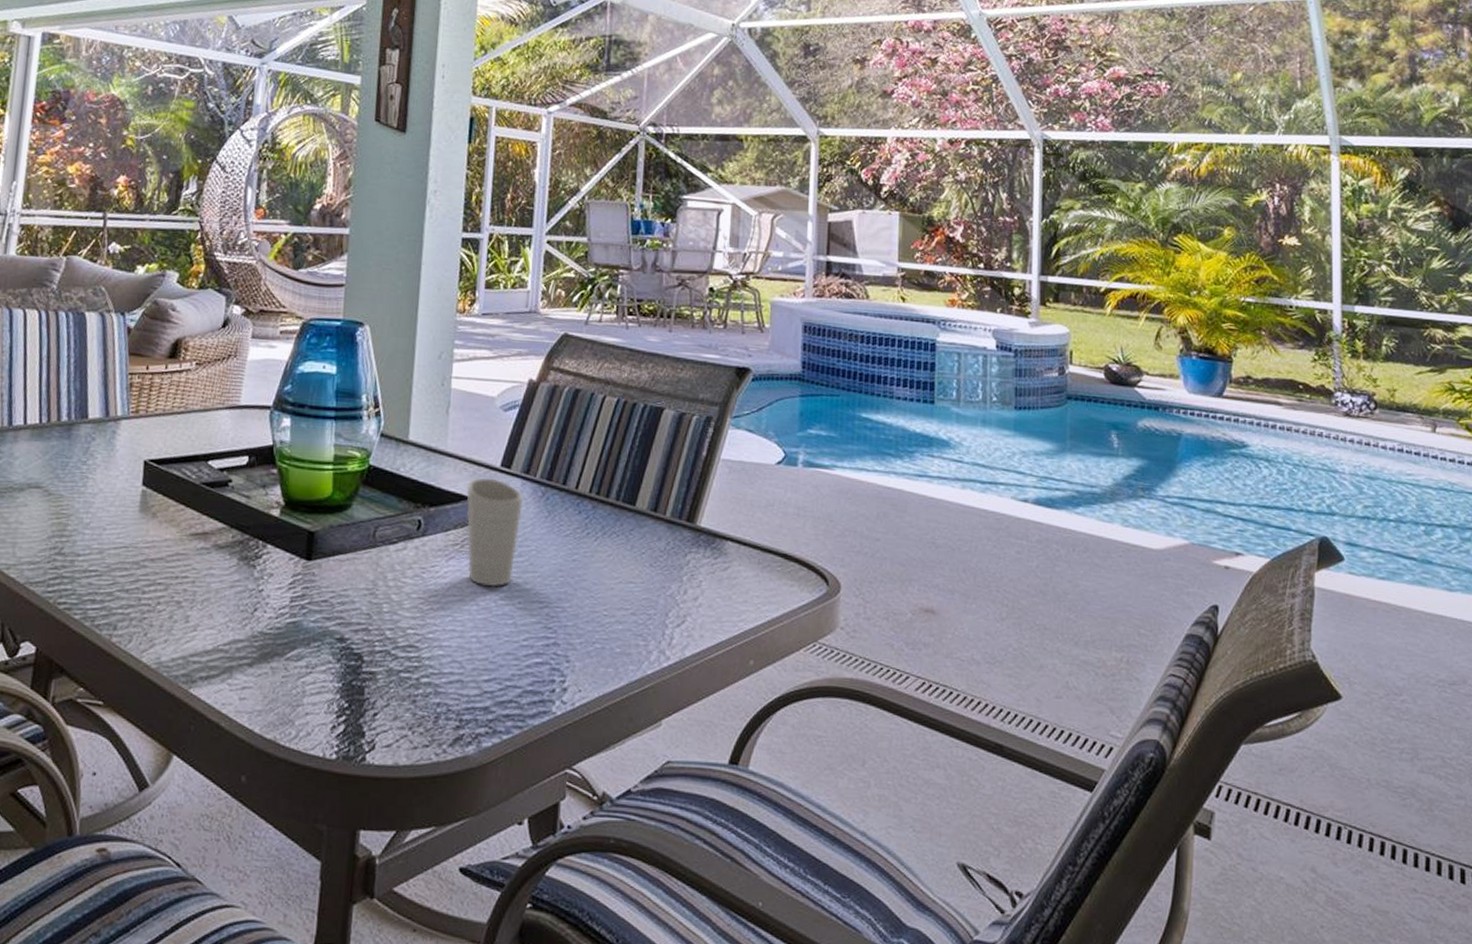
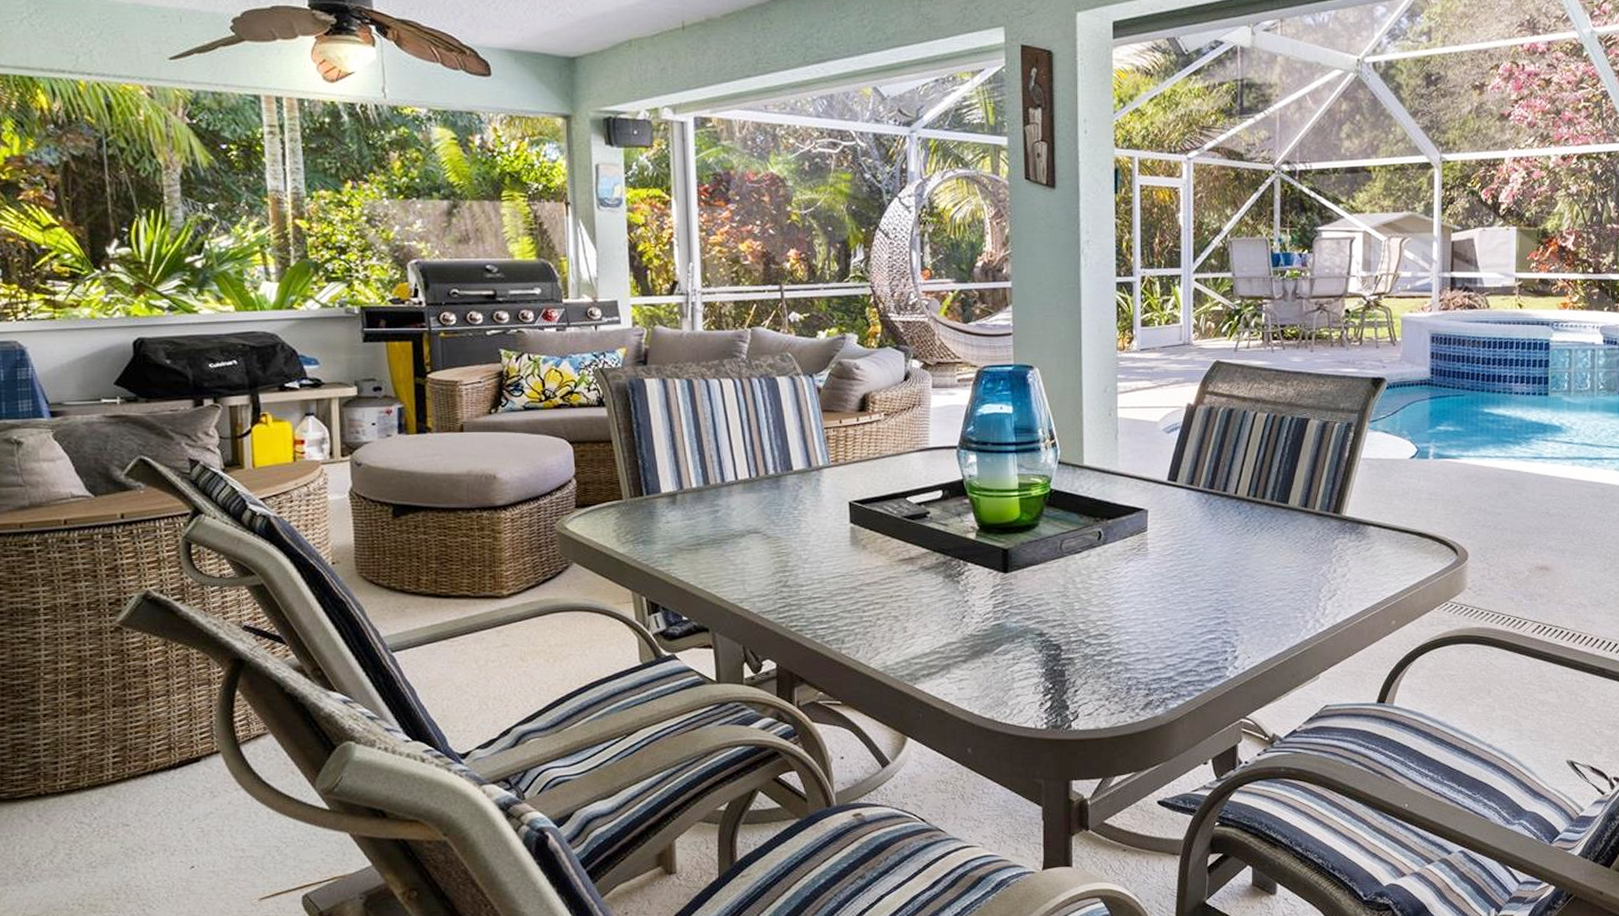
cup: present [467,477,524,587] -> none [1139,491,1190,581]

